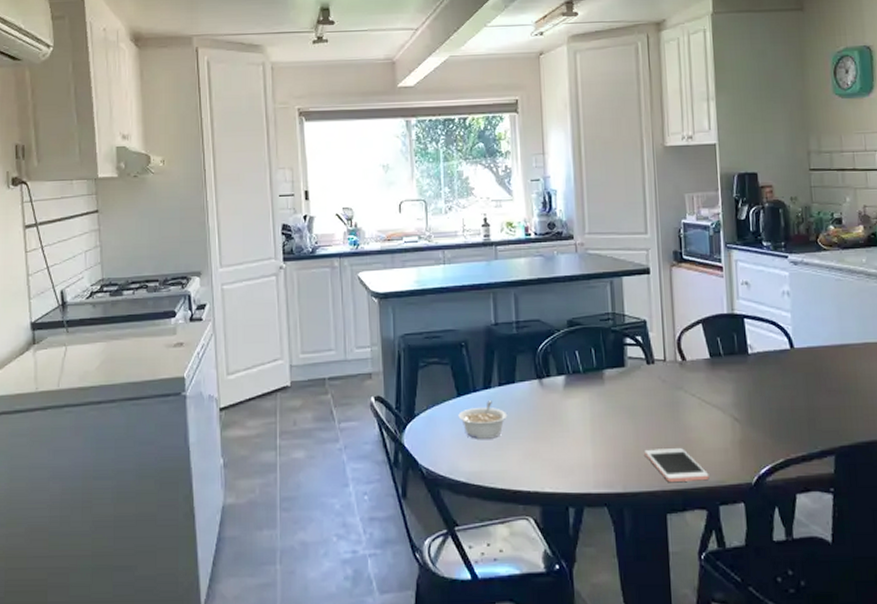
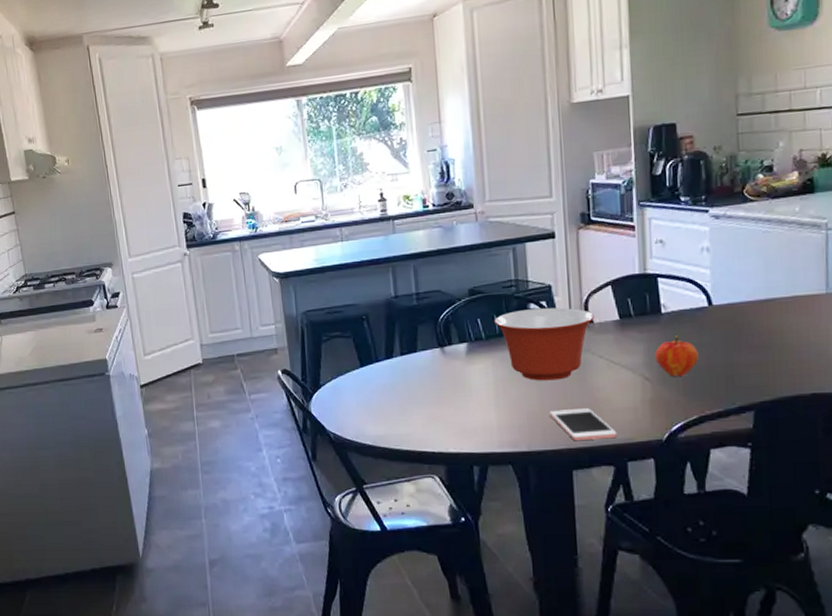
legume: present [458,401,508,439] -> none [362,370,411,406]
mixing bowl: none [592,343,687,418] -> present [494,307,595,381]
fruit: none [743,377,783,419] -> present [655,335,699,377]

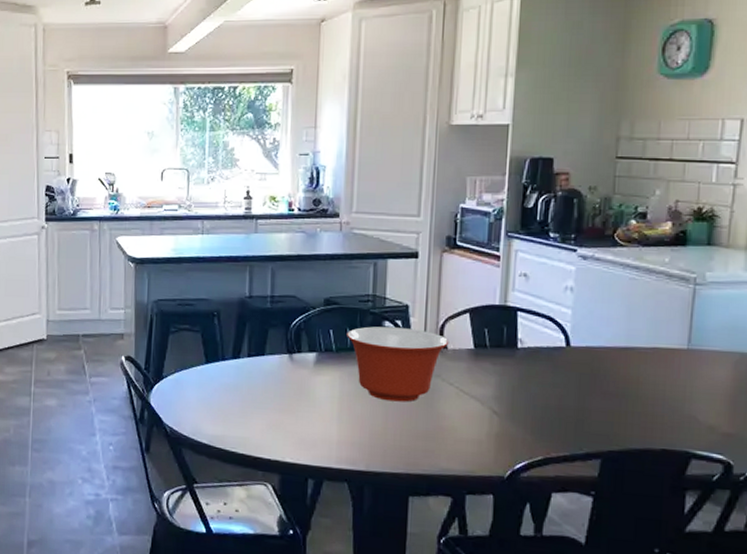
cell phone: present [549,408,617,440] -> none [392,432,459,469]
fruit: present [655,335,699,377] -> none [506,372,551,416]

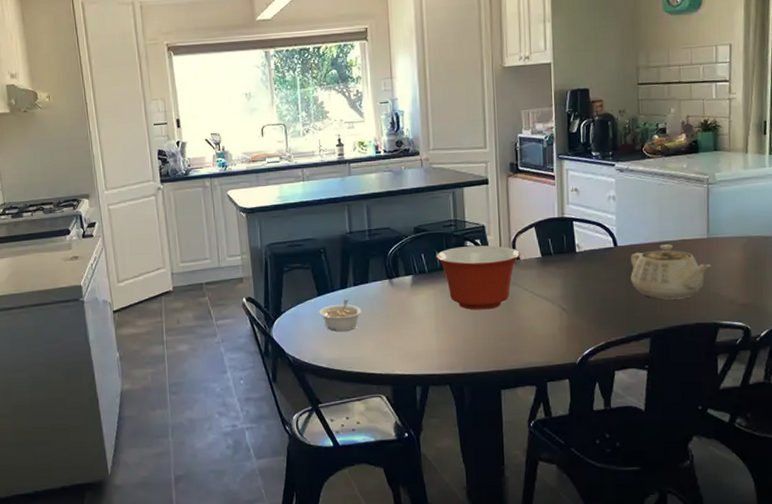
legume: none [205,370,255,407] -> present [319,299,362,331]
teapot: none [583,350,689,418] -> present [630,244,711,300]

